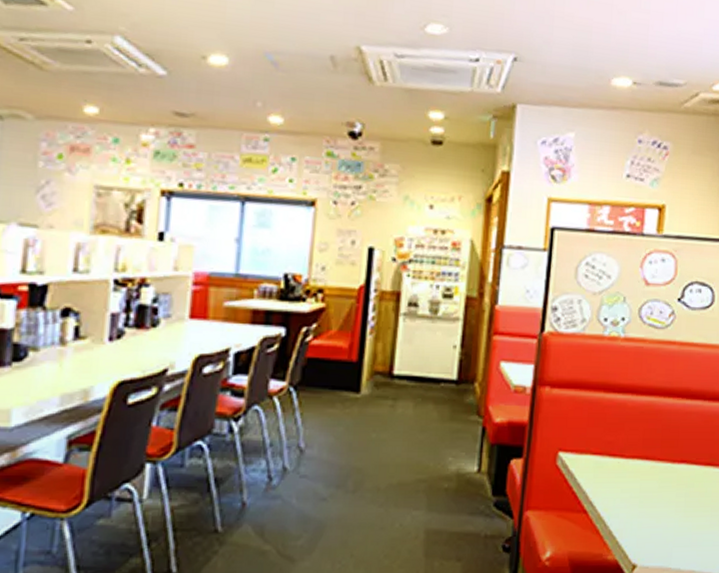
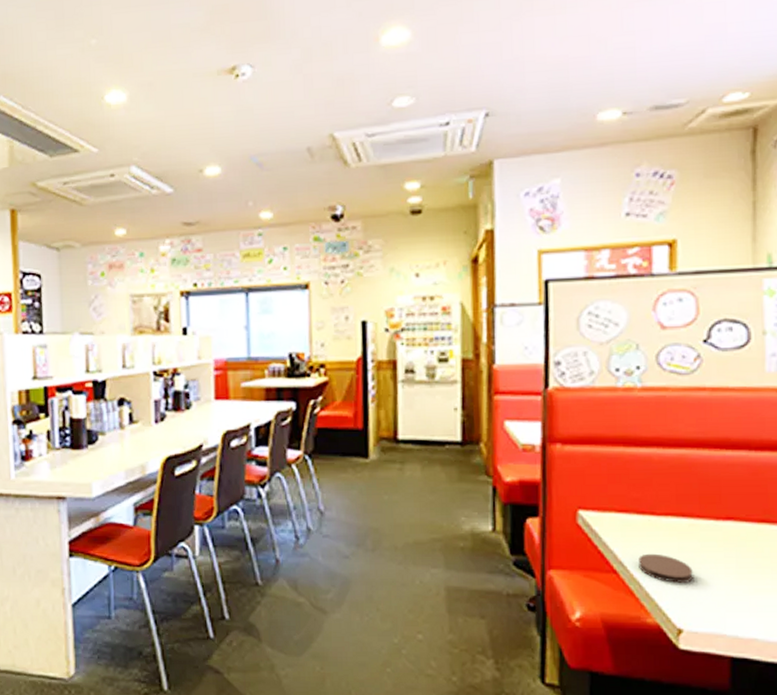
coaster: none [606,494,650,521] -> present [638,553,693,583]

